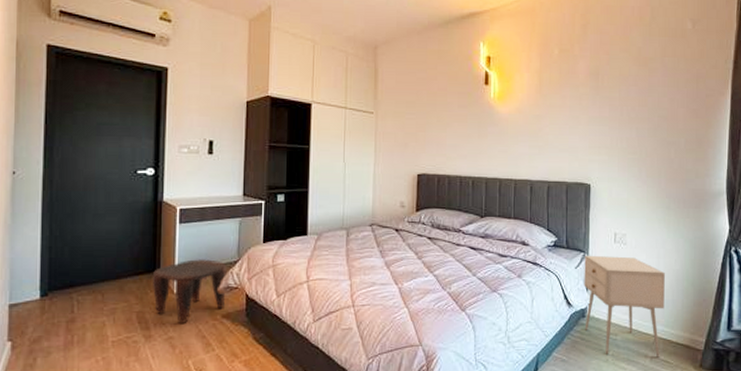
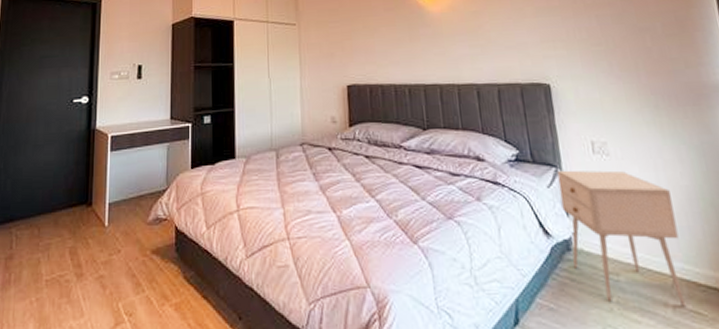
stool: present [153,259,227,325] -> none [85,188,156,262]

